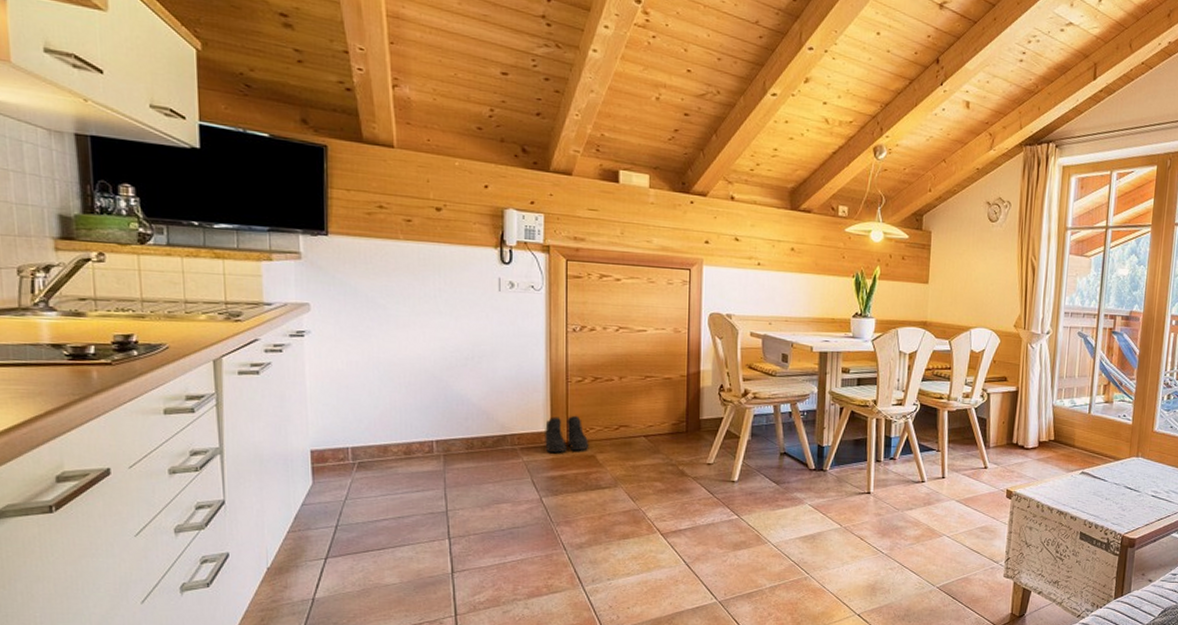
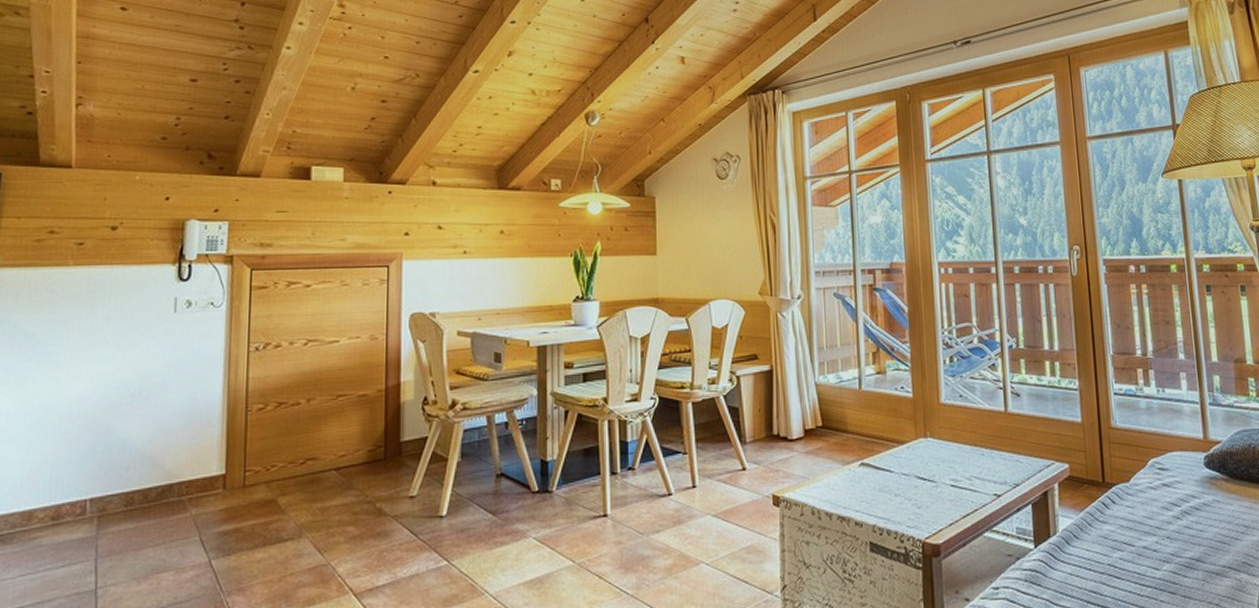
boots: present [545,415,589,453] -> none [218,451,270,501]

